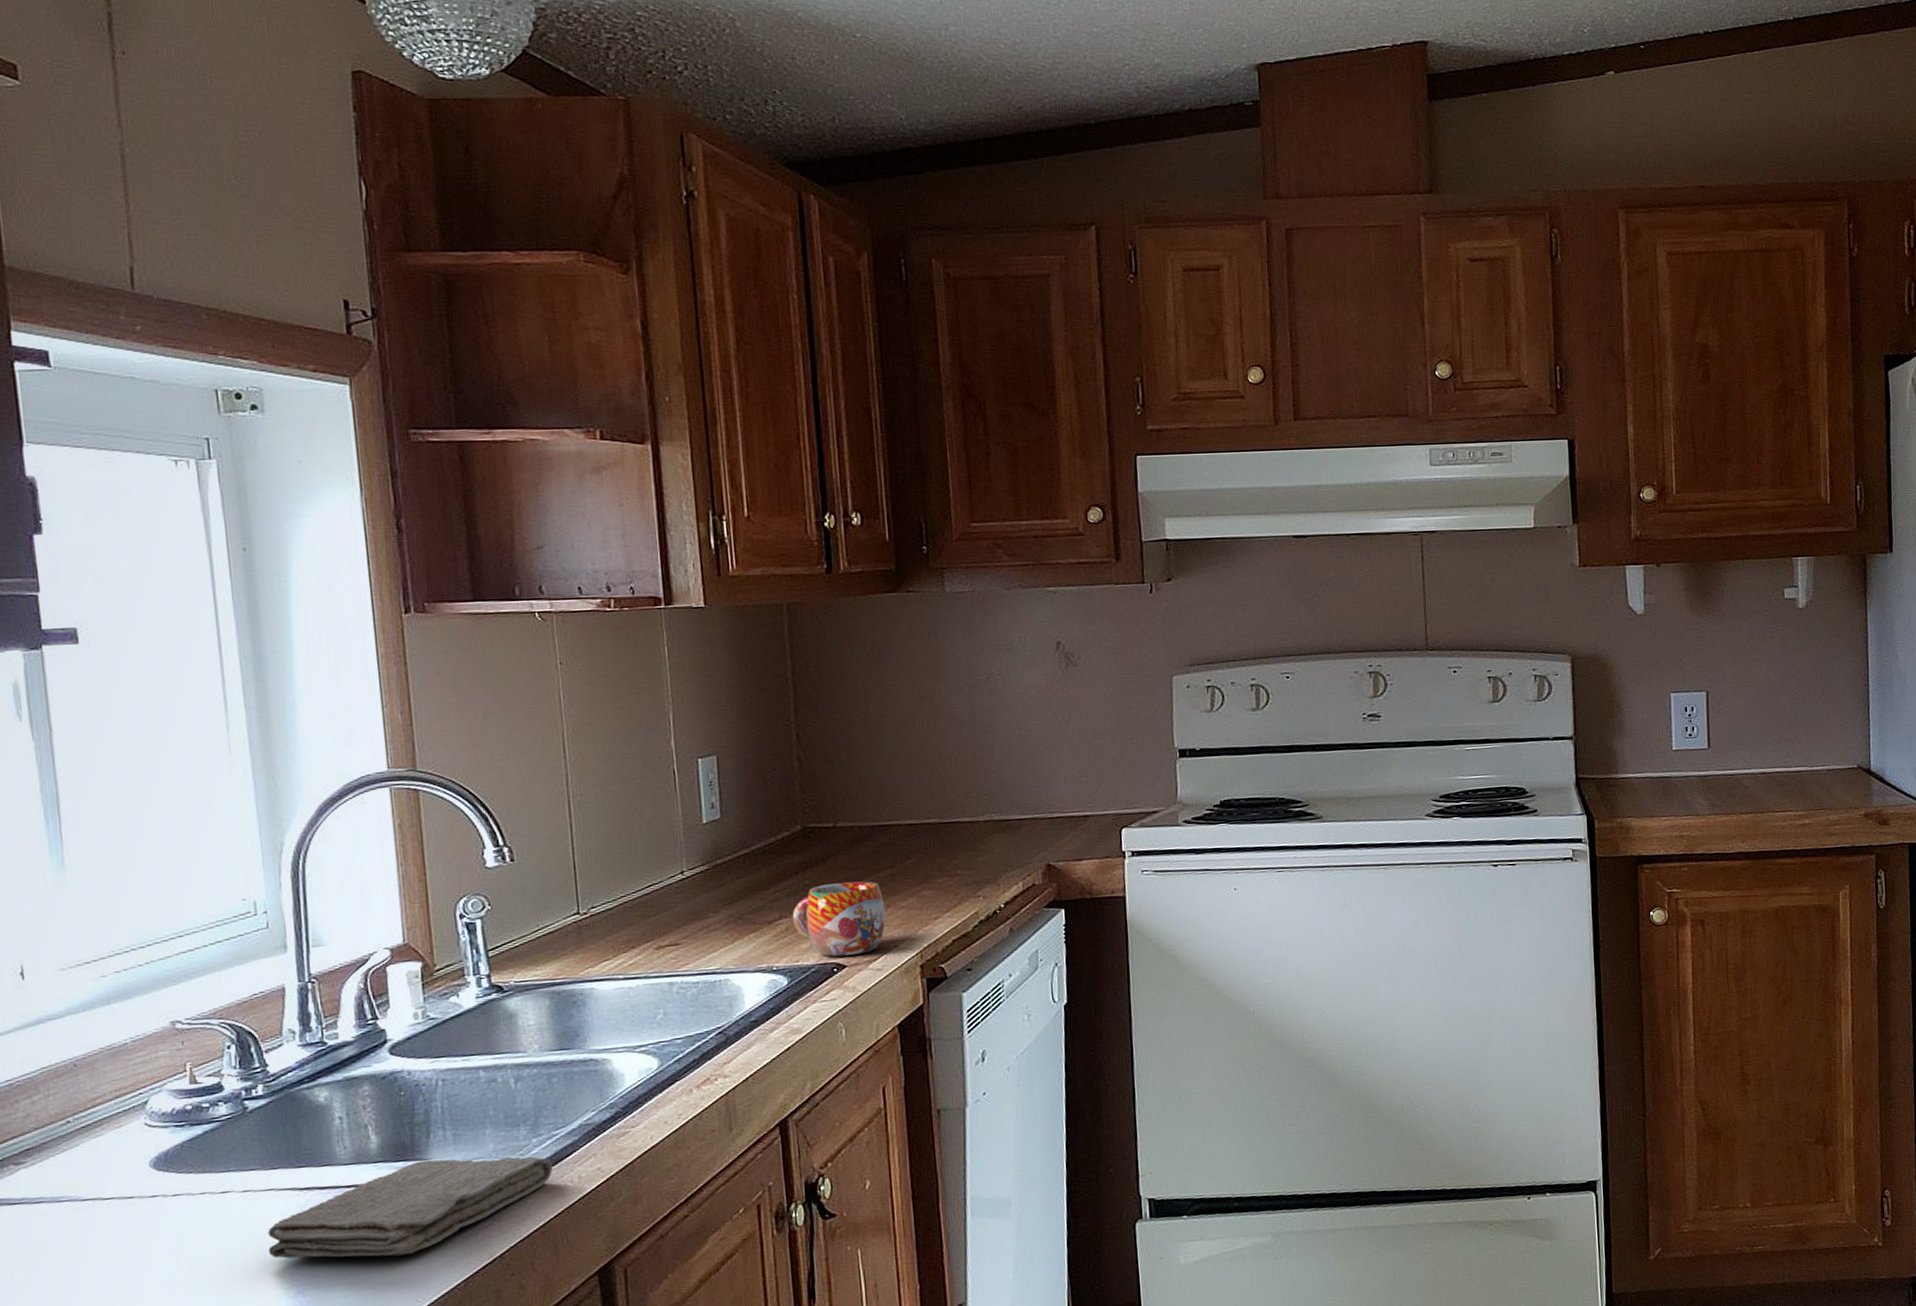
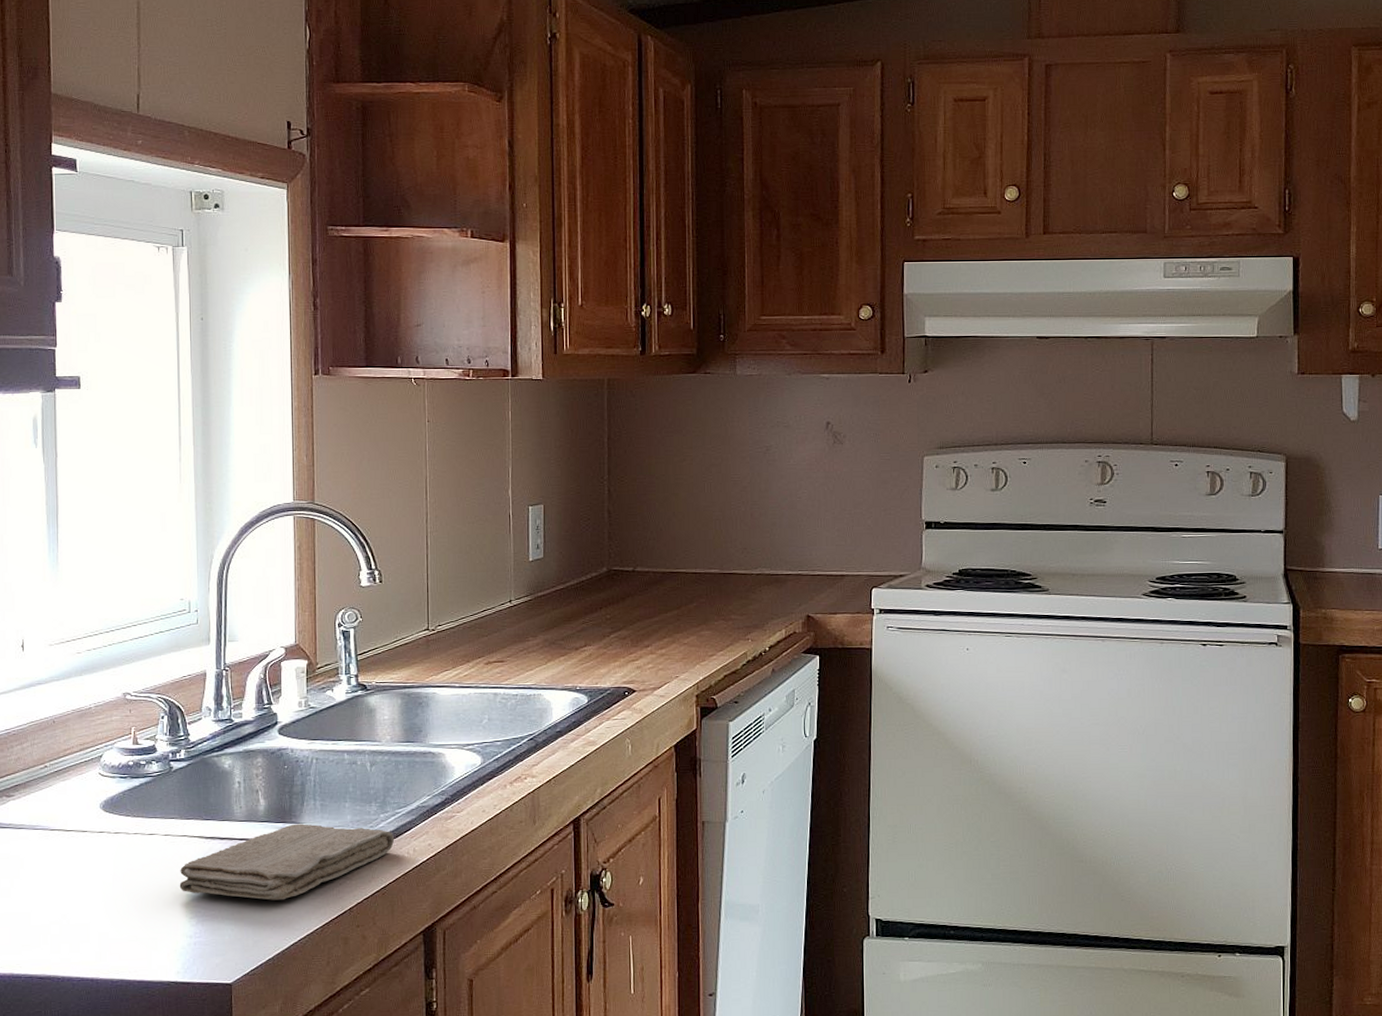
mug: present [792,881,887,957] -> none [595,619,671,682]

